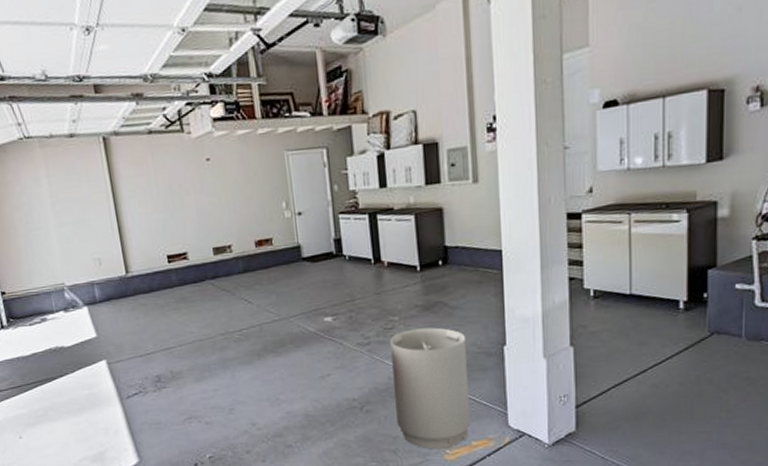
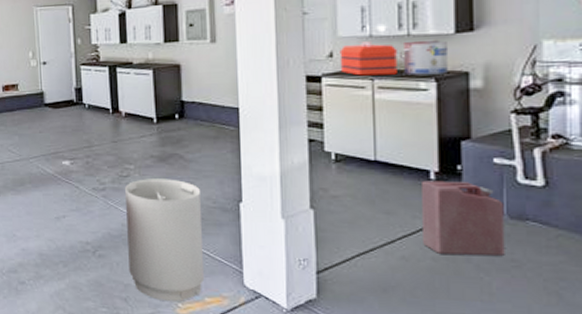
toolbox: none [599,174,652,211] -> present [339,41,397,76]
paint can: none [654,170,700,207] -> present [399,39,449,75]
jerry can: none [672,308,743,378] -> present [422,180,505,256]

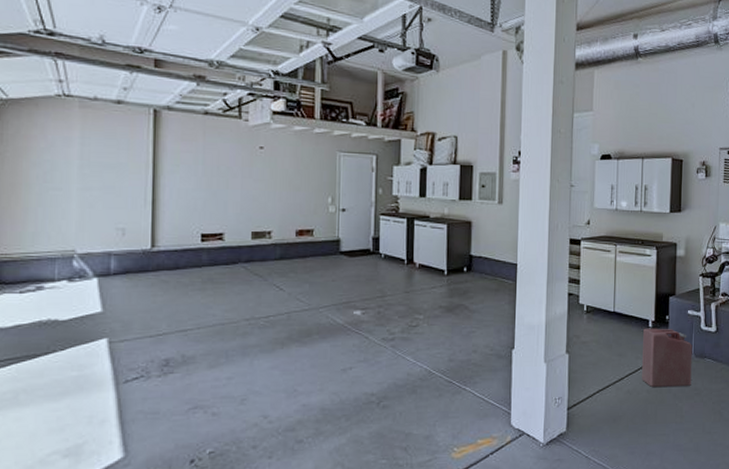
trash can: present [125,179,205,302] -> none [411,328,481,447]
toolbox: present [339,41,397,76] -> none [594,214,633,242]
paint can: present [399,39,449,75] -> none [634,216,666,244]

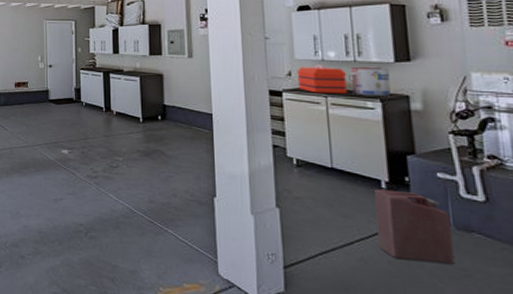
toolbox: none [594,214,633,242] -> present [297,64,347,94]
paint can: none [634,216,666,244] -> present [347,66,391,96]

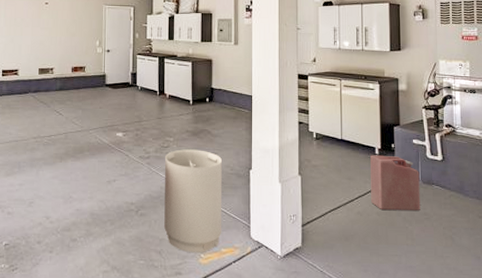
trash can: none [115,170,184,286] -> present [164,149,223,253]
toolbox: present [297,64,347,94] -> none [320,52,356,77]
paint can: present [347,66,391,96] -> none [357,54,387,79]

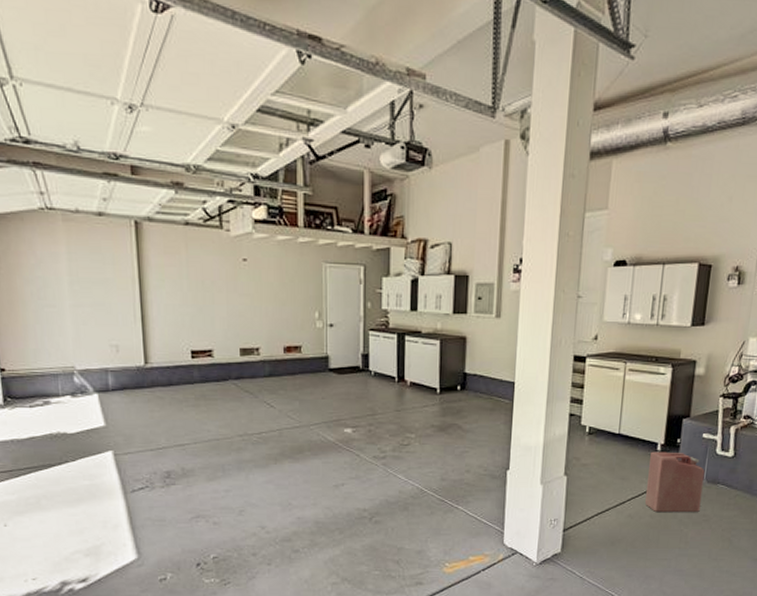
trash can: present [164,149,223,253] -> none [403,447,475,562]

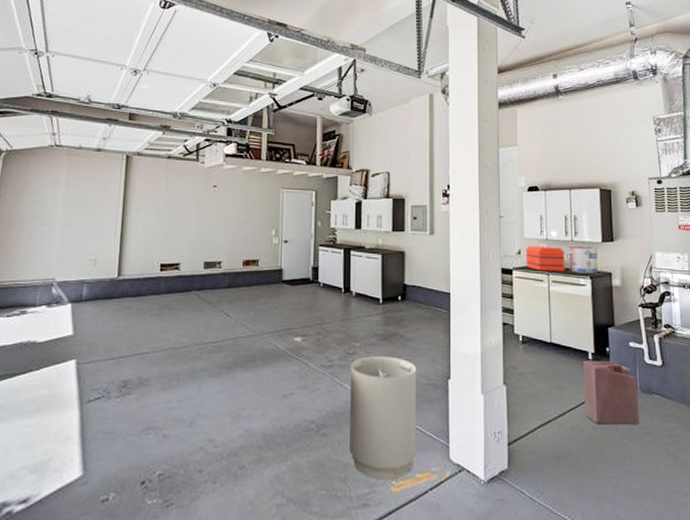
trash can: none [403,447,475,562] -> present [349,356,417,480]
toolbox: none [601,328,647,359] -> present [525,243,565,272]
paint can: none [648,330,685,361] -> present [566,245,598,274]

